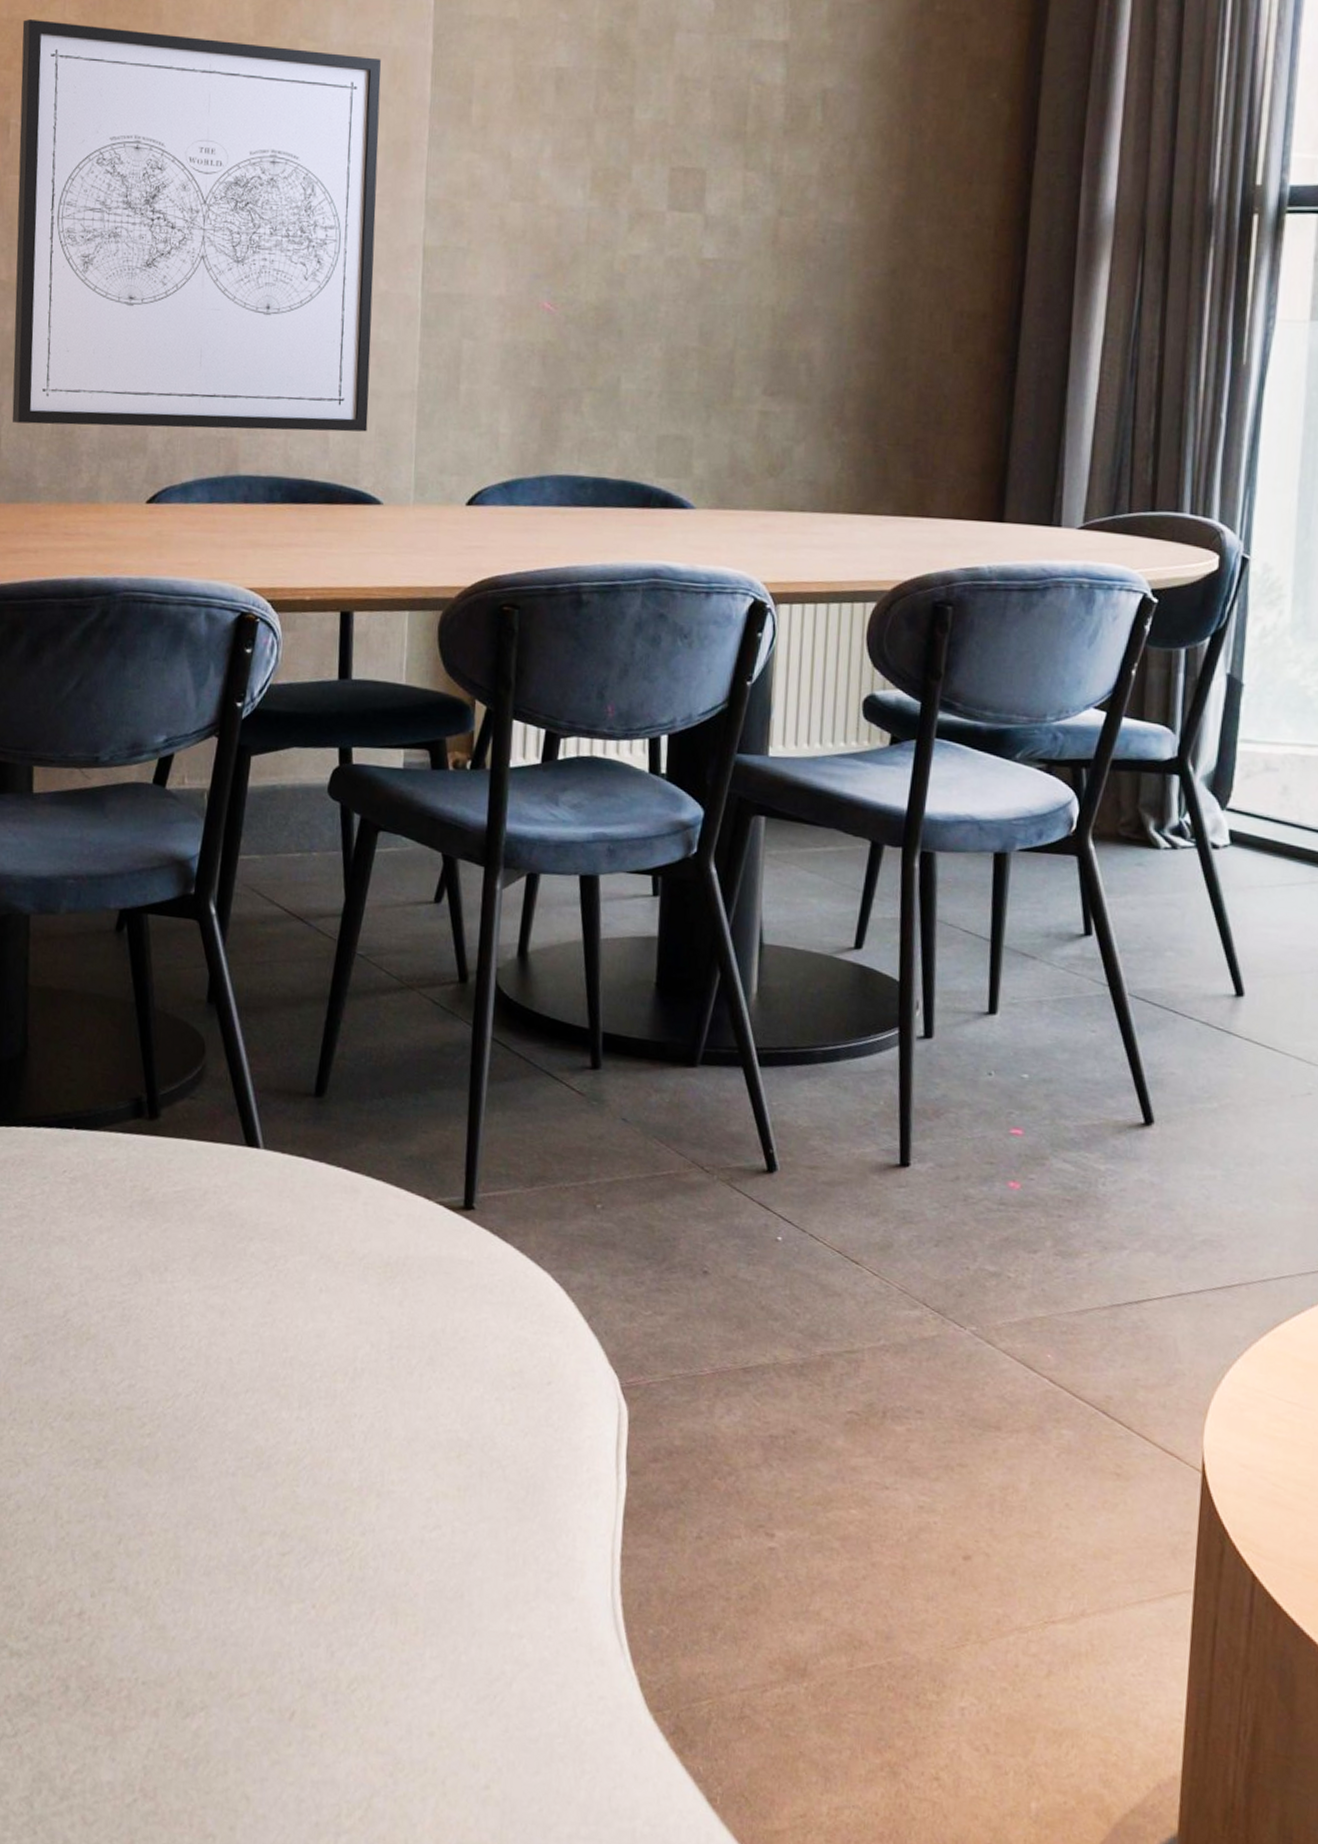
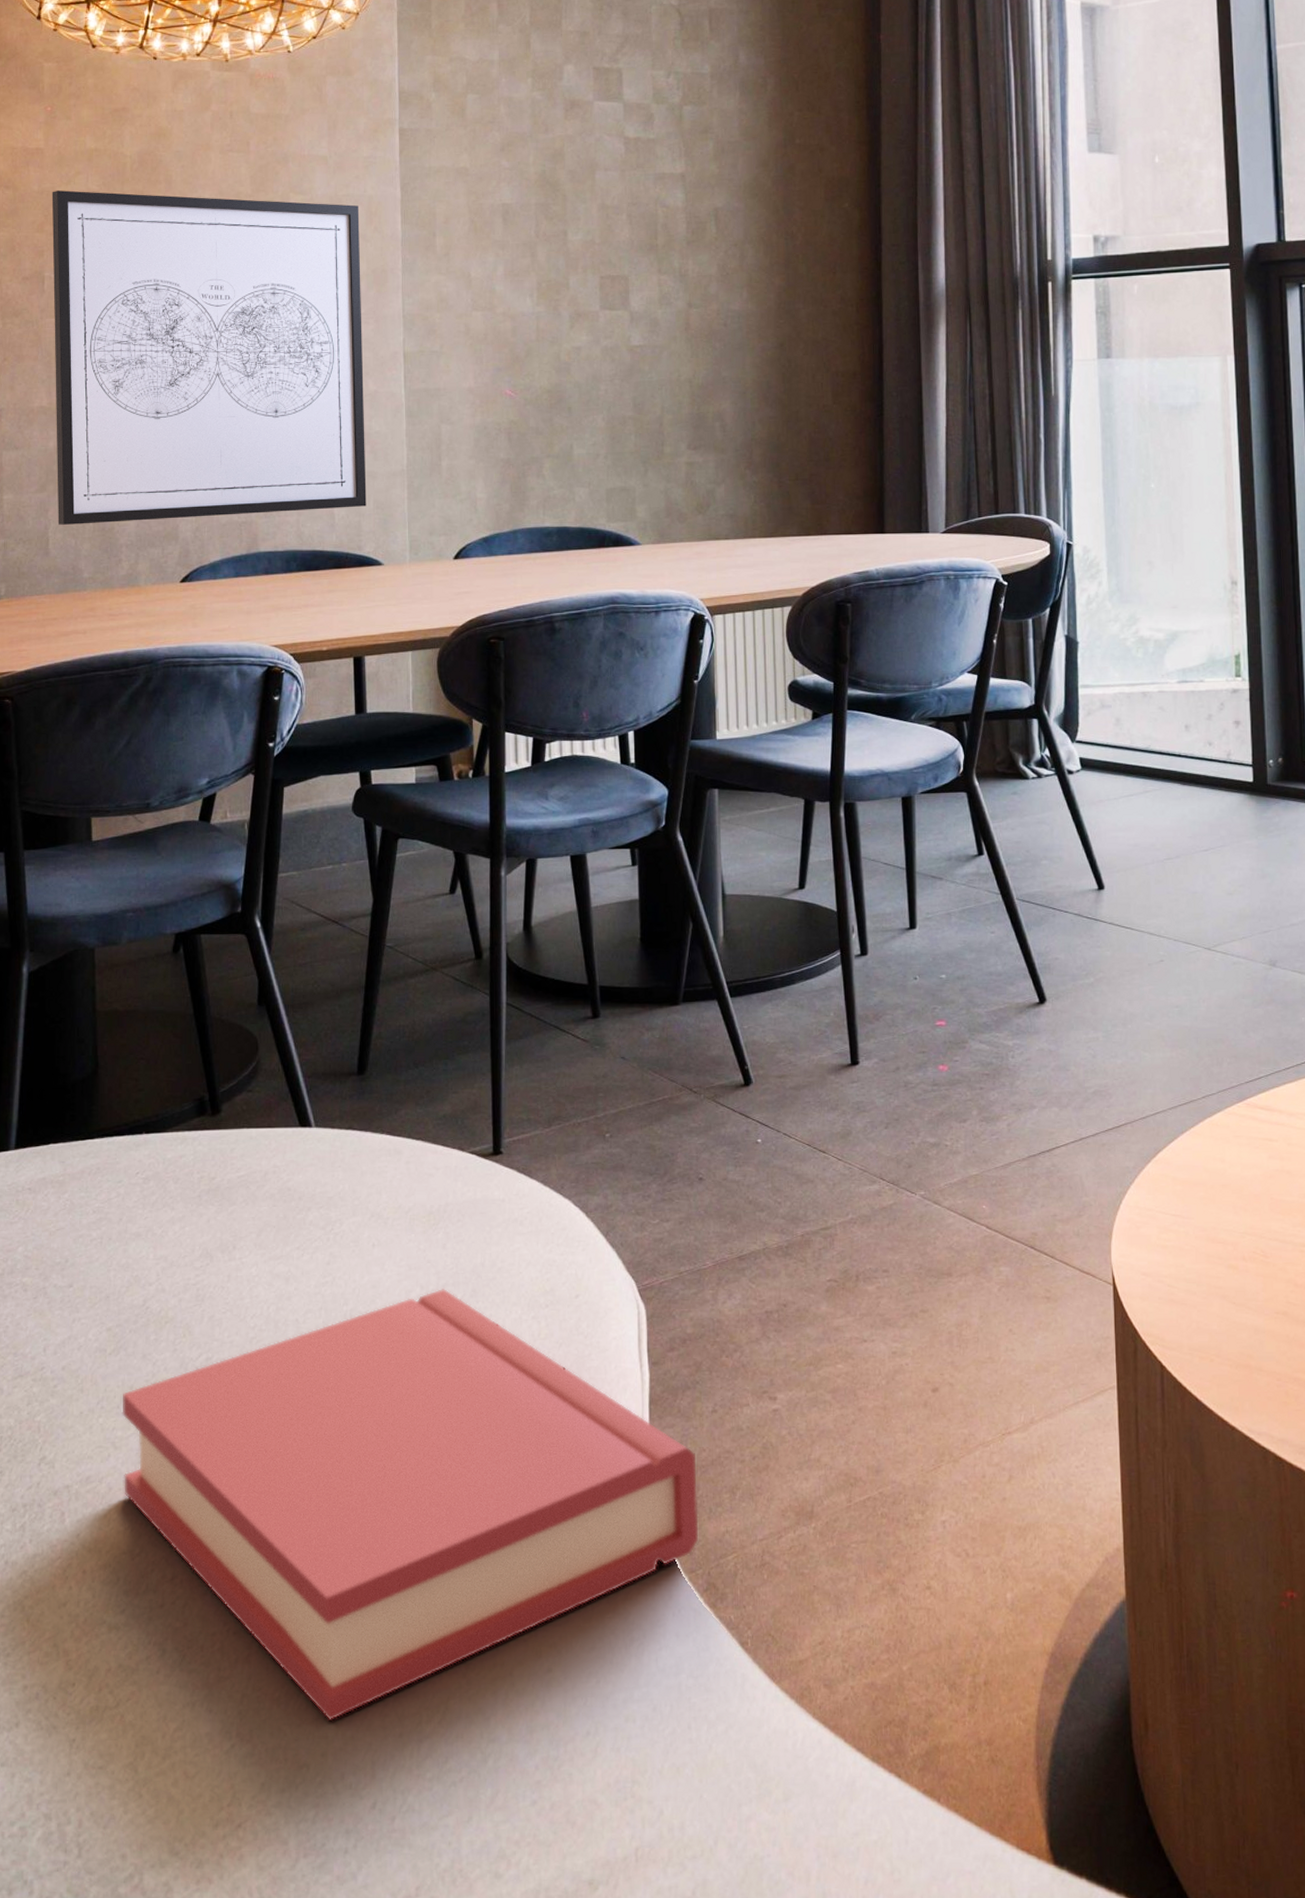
hardback book: none [33,1349,673,1794] -> present [122,1288,699,1720]

